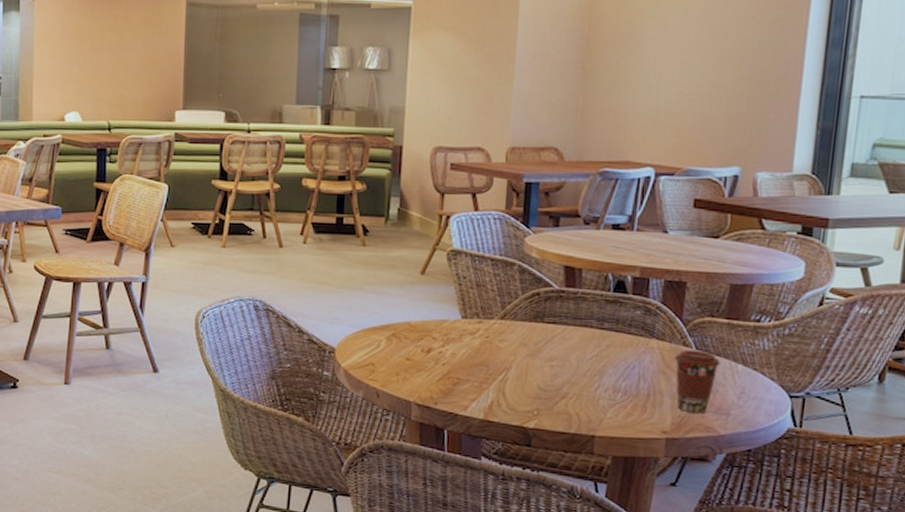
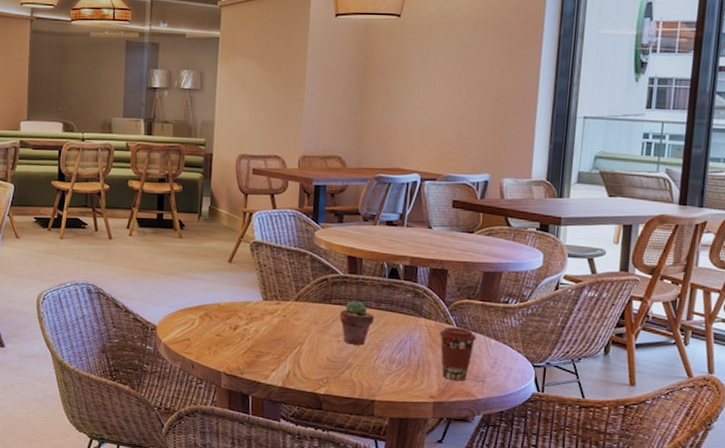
potted succulent: none [553,318,597,371] -> present [339,300,375,345]

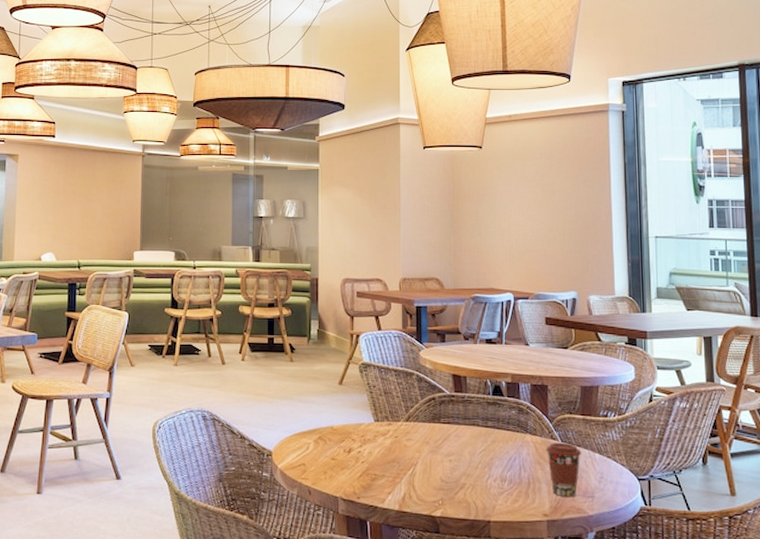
potted succulent: present [339,300,375,345] -> none [449,418,483,464]

